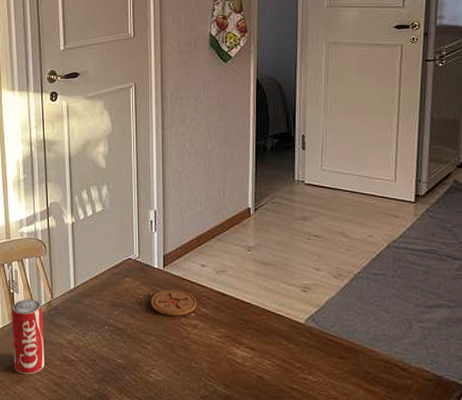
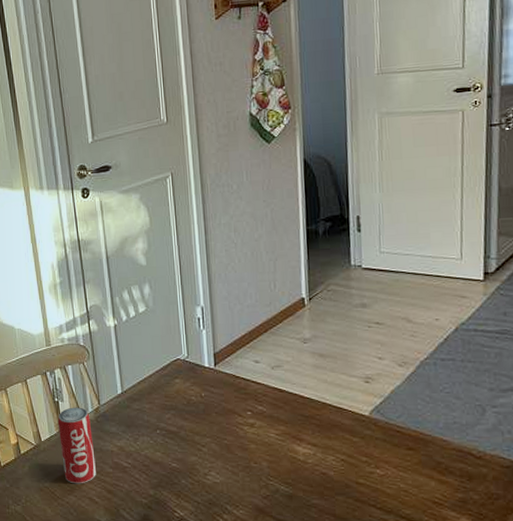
coaster: present [151,289,197,317] -> none [203,389,253,416]

